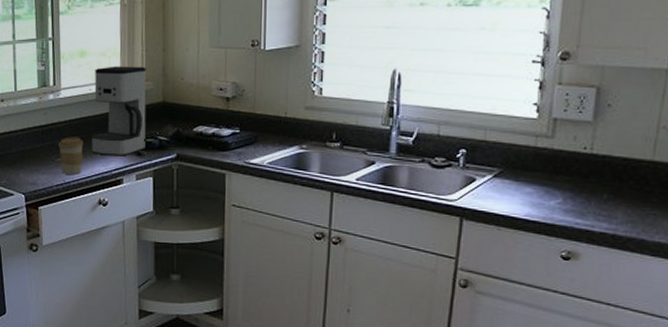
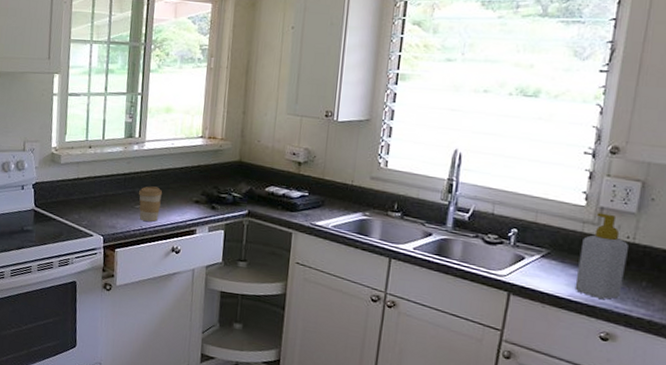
coffee maker: present [92,66,146,156] -> none [169,124,226,209]
soap bottle: none [531,124,586,216] -> present [574,212,628,299]

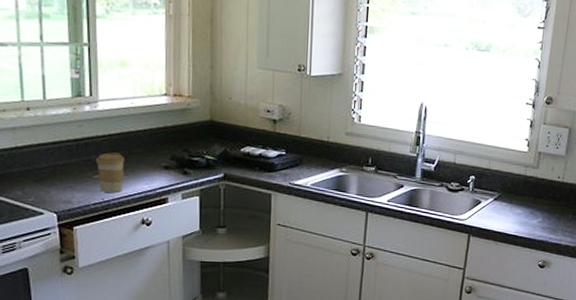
soap bottle: present [574,212,628,299] -> none [520,157,559,232]

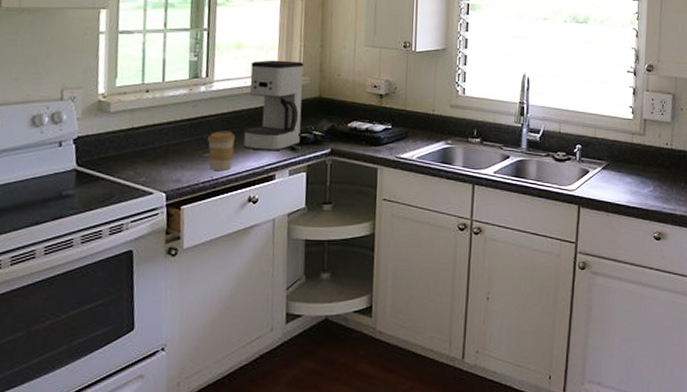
coffee maker: none [134,79,193,175] -> present [243,60,304,151]

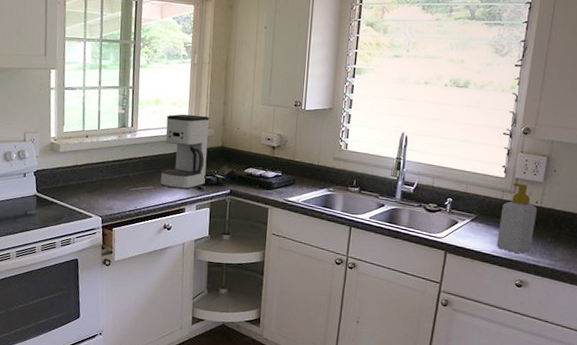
coffee cup: present [208,131,236,170] -> none [133,171,155,203]
soap bottle: none [631,124,668,202] -> present [496,183,537,253]

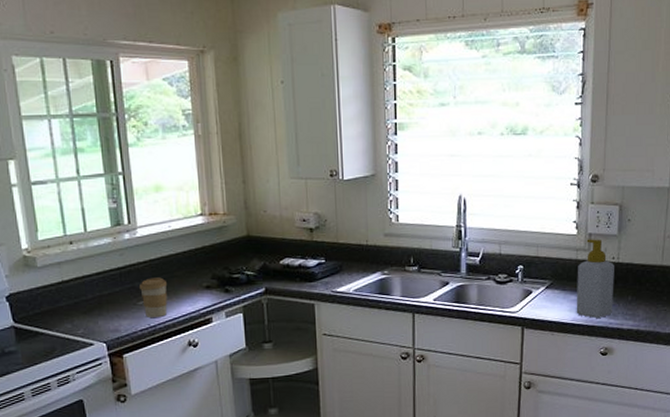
coffee cup: none [133,171,155,203] -> present [140,277,168,317]
coffee maker: present [160,114,209,190] -> none [173,200,233,295]

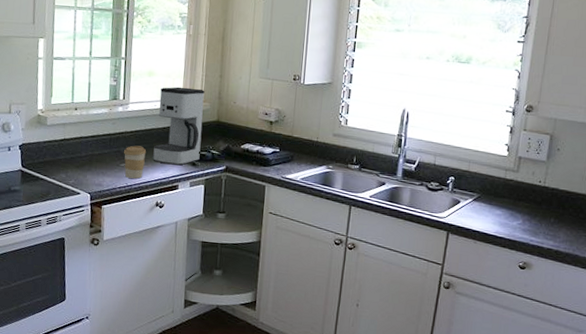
coffee maker: none [173,200,233,295] -> present [153,86,205,166]
soap bottle: present [576,239,614,318] -> none [499,161,540,234]

